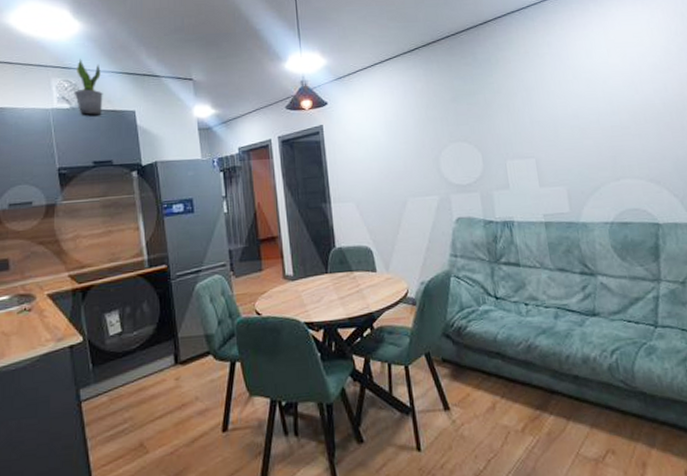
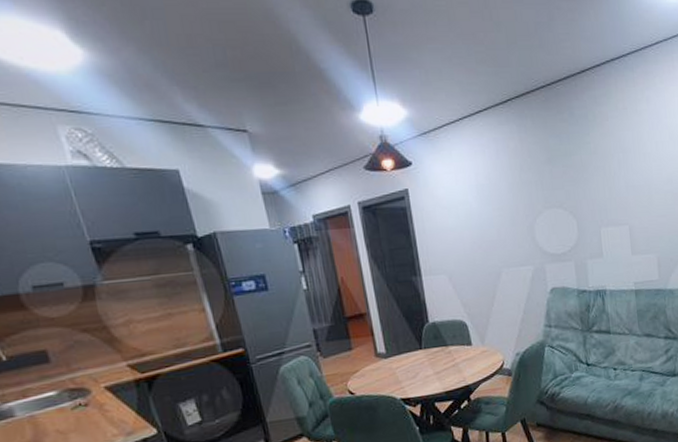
potted plant: present [74,59,103,117] -> none [89,100,136,177]

